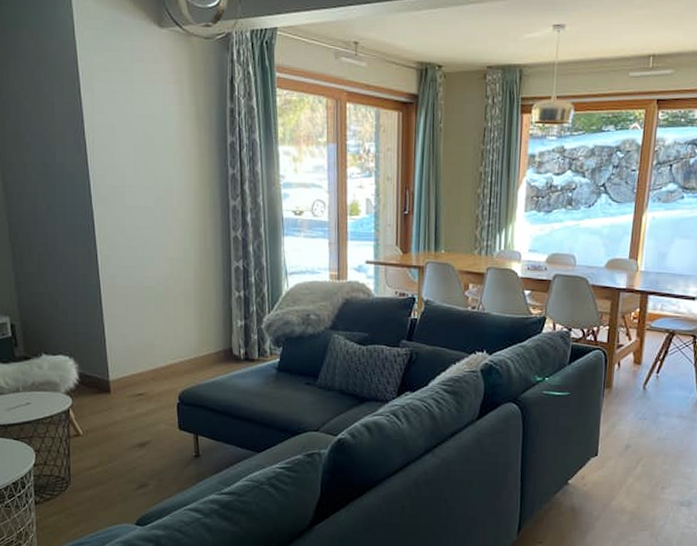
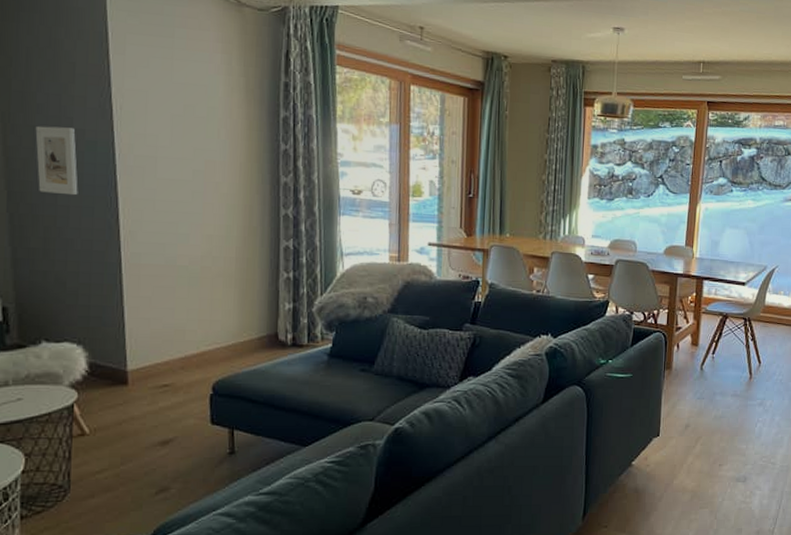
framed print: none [26,162,63,225] -> present [35,125,78,196]

